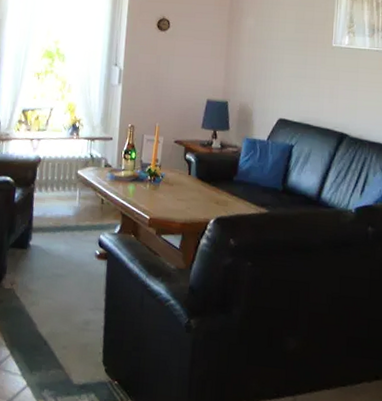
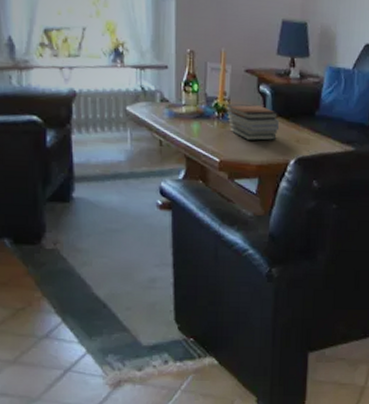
book stack: none [156,169,202,202] -> present [224,103,280,141]

